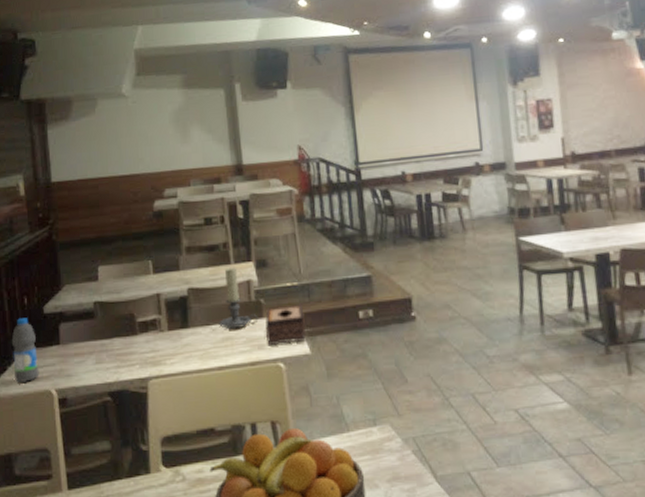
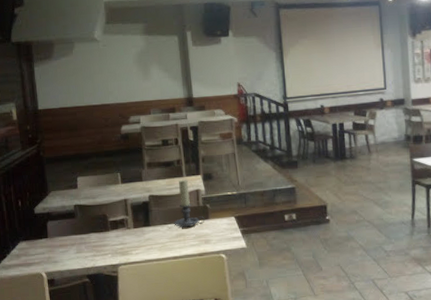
water bottle: present [11,318,40,383] -> none [9,217,32,267]
tissue box: present [265,304,306,346] -> none [211,209,243,241]

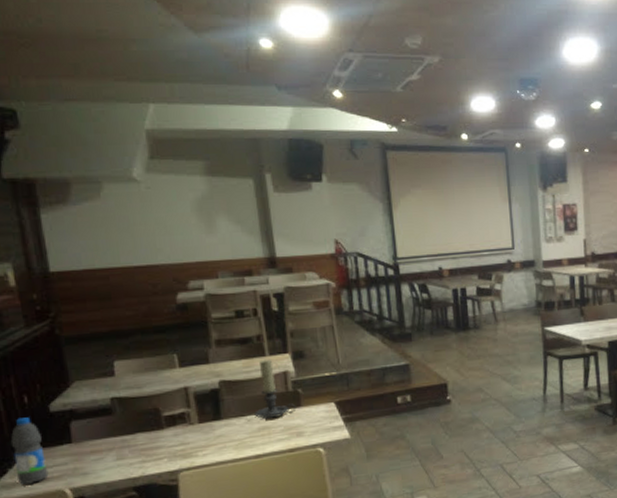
water bottle: none [9,217,32,267] -> present [10,417,49,485]

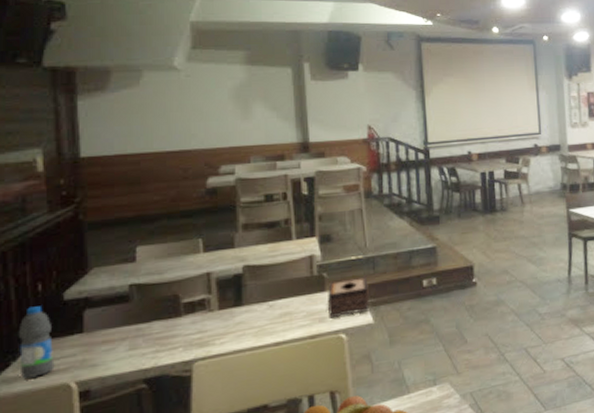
candle holder: present [254,359,297,420] -> none [277,243,320,305]
tissue box: none [303,392,345,433] -> present [328,276,369,319]

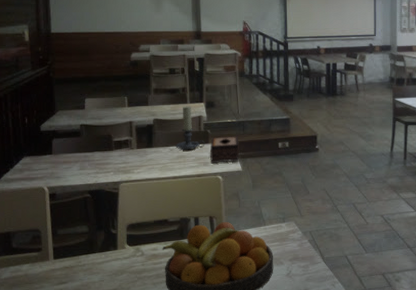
water bottle: present [18,306,55,379] -> none [13,133,35,181]
candle holder: none [277,243,320,305] -> present [176,106,205,151]

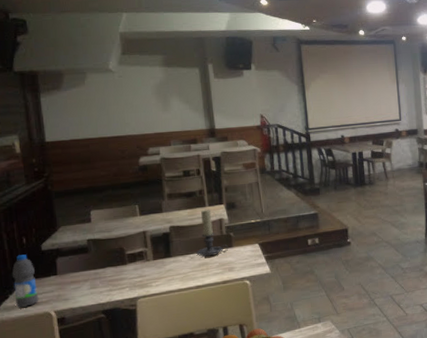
water bottle: none [13,133,35,181] -> present [11,254,39,308]
tissue box: present [210,135,239,164] -> none [234,235,267,269]

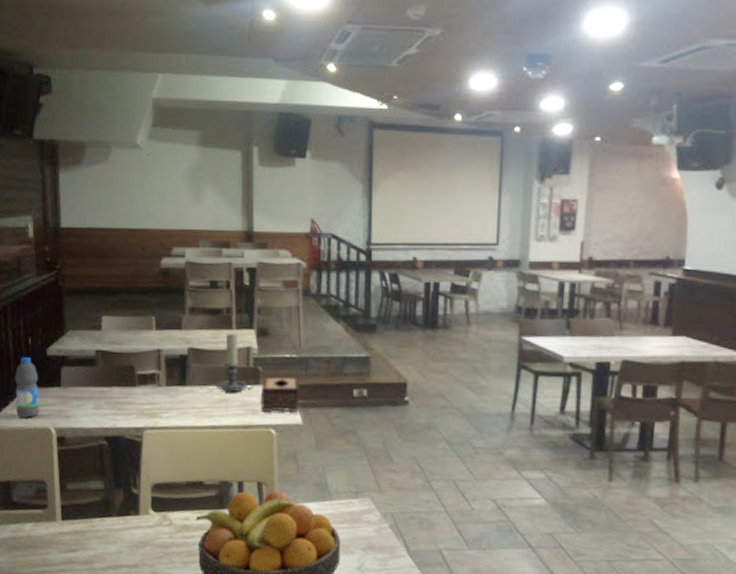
tissue box: none [234,235,267,269] -> present [261,375,300,412]

